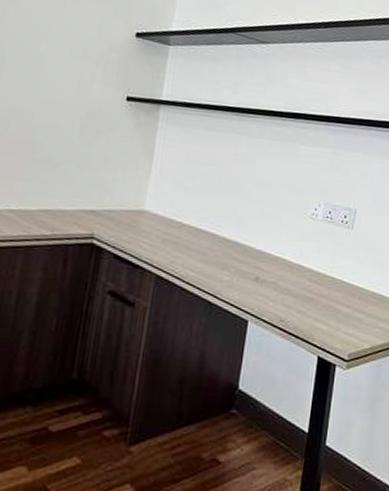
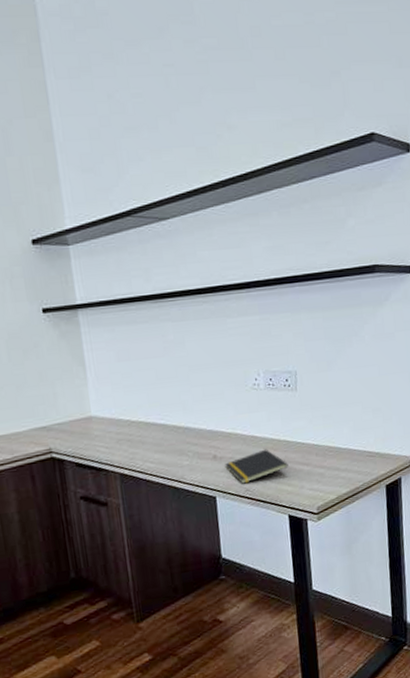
notepad: none [265,281,329,313] -> present [225,449,289,484]

